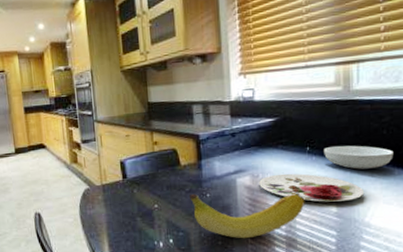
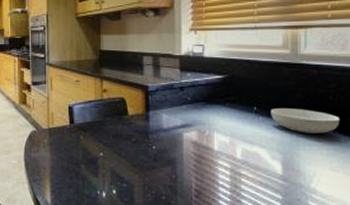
fruit: present [190,193,305,239] -> none [135,144,251,196]
plate: present [259,173,365,202] -> none [205,131,311,165]

